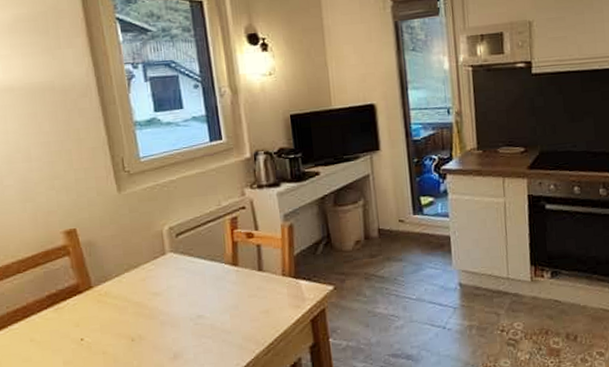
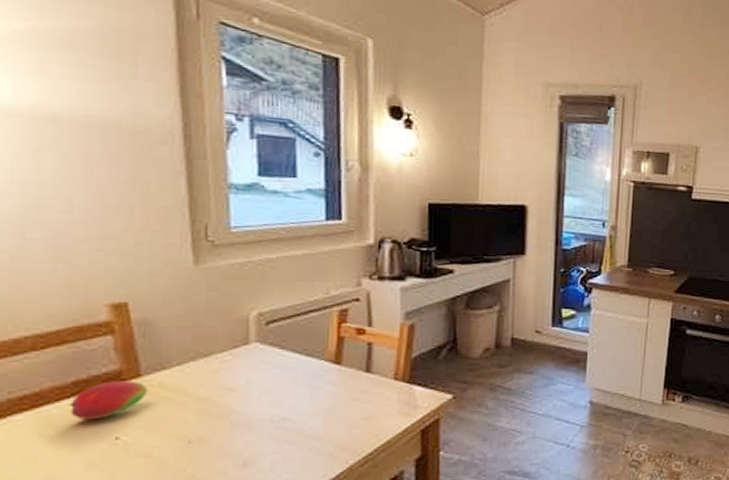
fruit: none [46,292,99,326] -> present [68,380,148,420]

